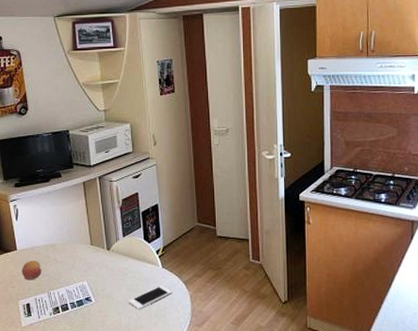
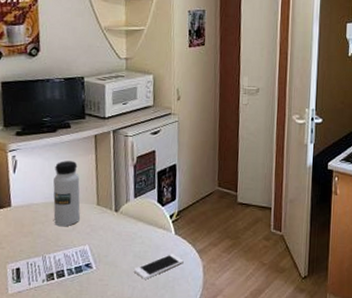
fruit: present [21,260,42,281] -> none [14,219,38,242]
water bottle: none [51,207,77,266] -> present [53,161,81,227]

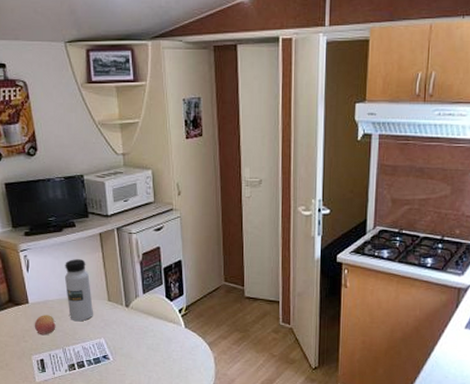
fruit: none [14,219,38,242] -> present [34,315,56,336]
cell phone: present [133,253,184,279] -> none [148,345,195,370]

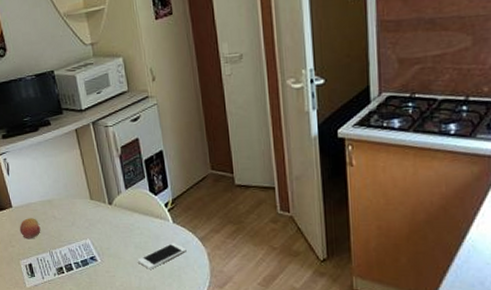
water bottle: present [65,259,93,322] -> none [44,158,77,223]
cell phone: none [148,345,195,370] -> present [137,242,187,269]

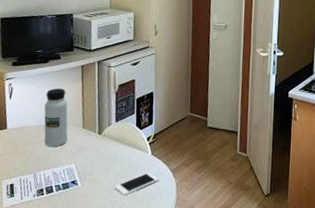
fruit: present [19,218,41,239] -> none [9,140,30,161]
water bottle: none [44,158,77,223] -> present [44,88,68,147]

